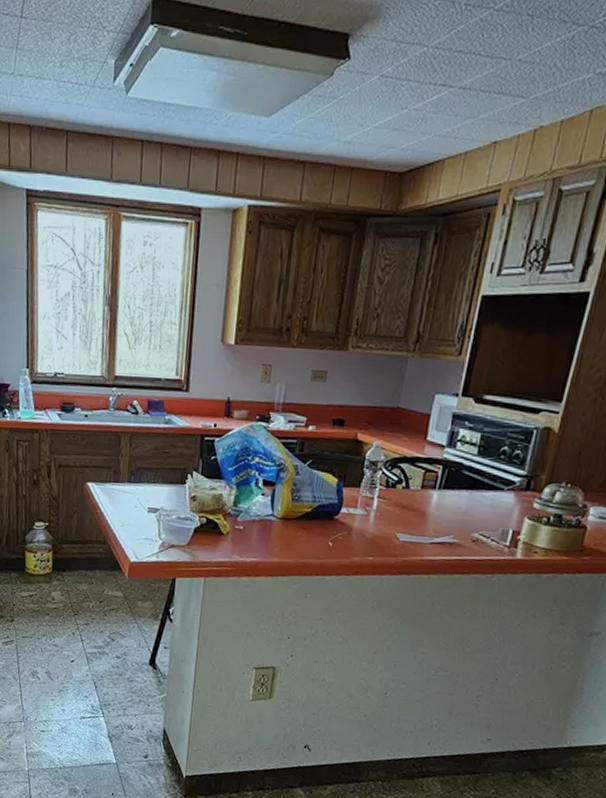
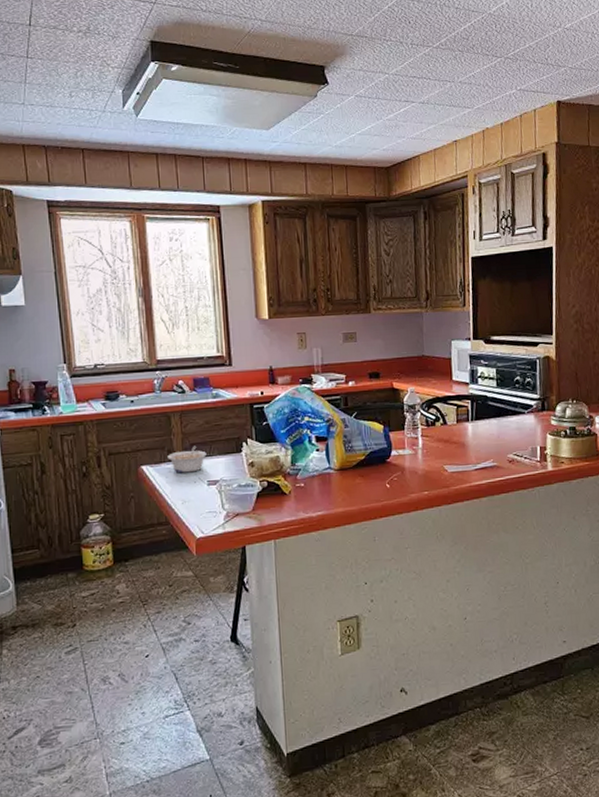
legume: none [113,470,151,497] -> present [167,445,207,473]

